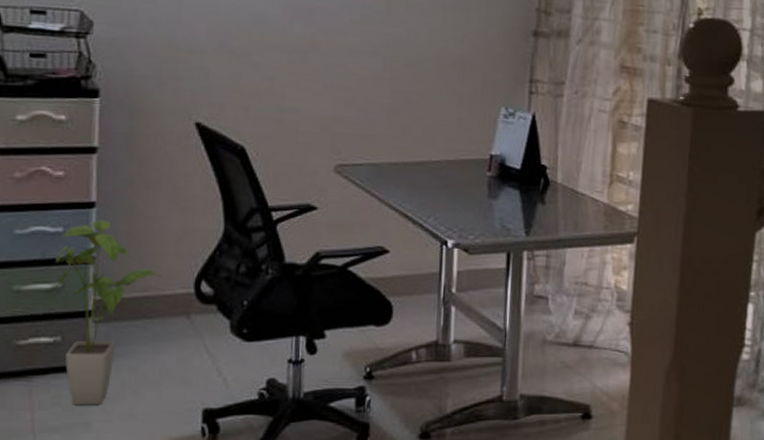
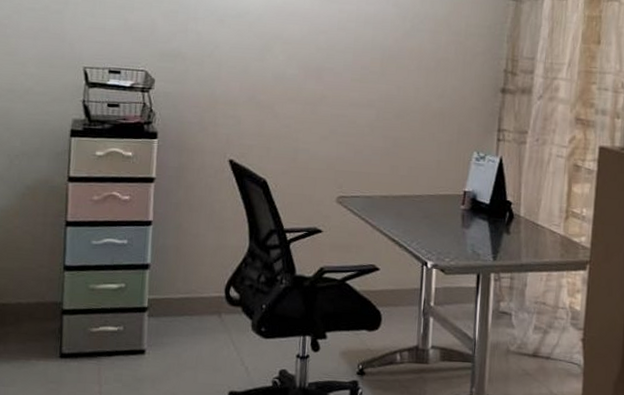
house plant: present [54,220,164,406] -> none [119,235,202,384]

